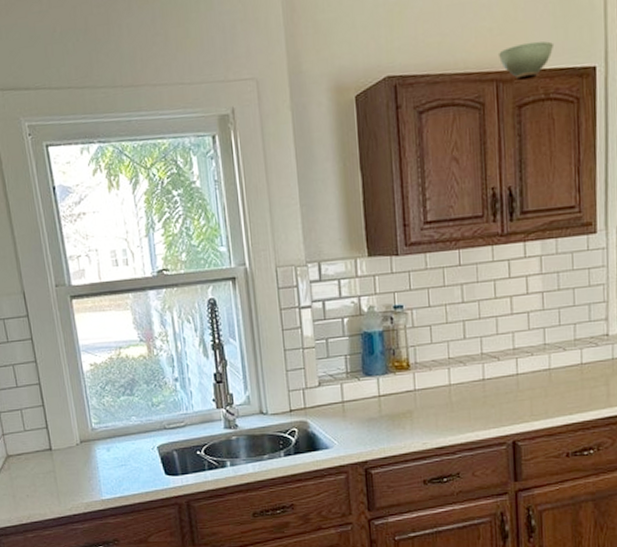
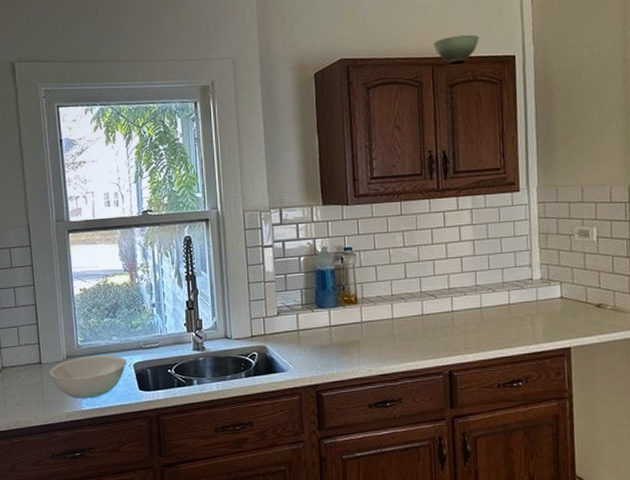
bowl: none [61,437,150,487] -> present [49,355,127,399]

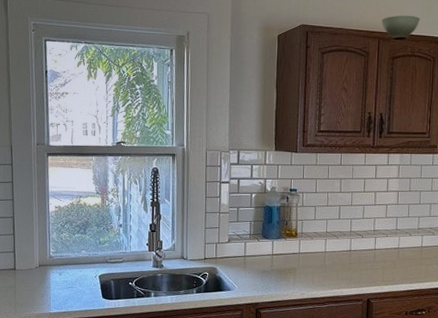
bowl: present [49,355,127,399] -> none [22,265,93,303]

